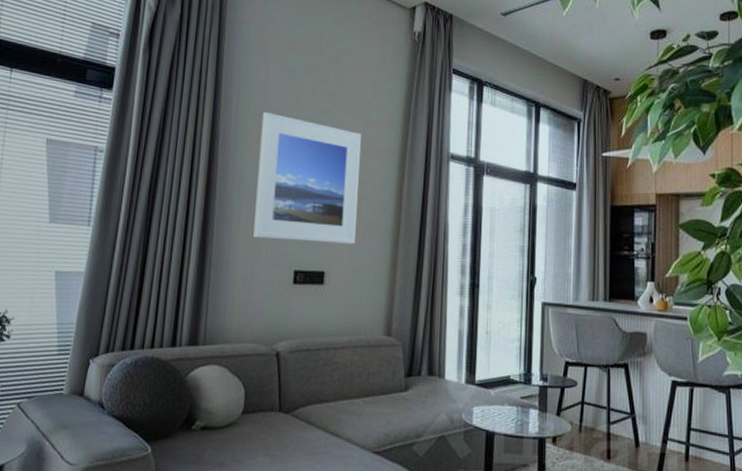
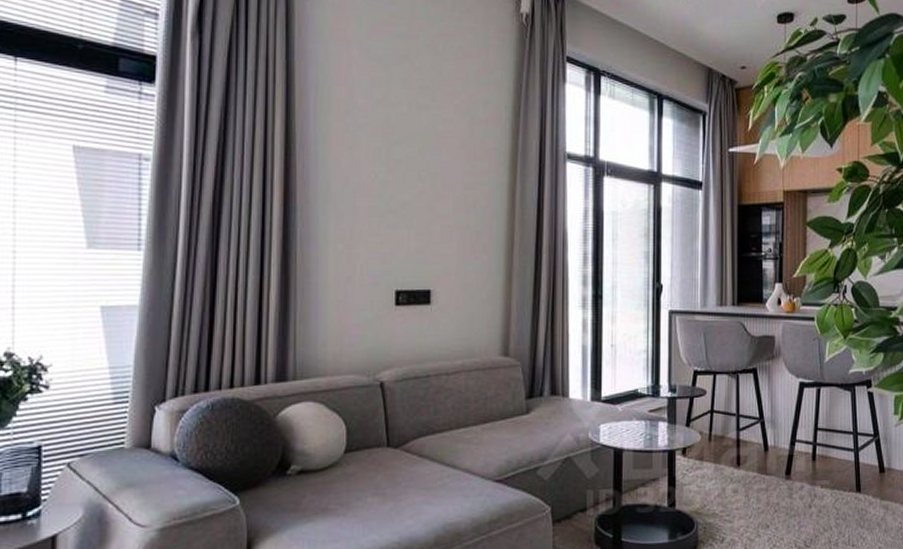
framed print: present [253,112,361,244] -> none [345,109,465,258]

